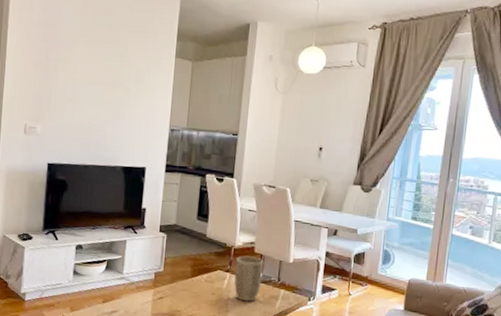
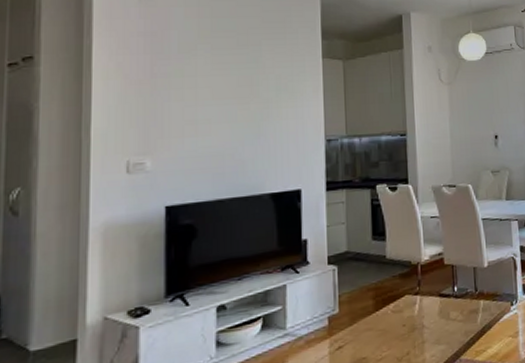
plant pot: present [234,256,264,302] -> none [425,269,458,326]

